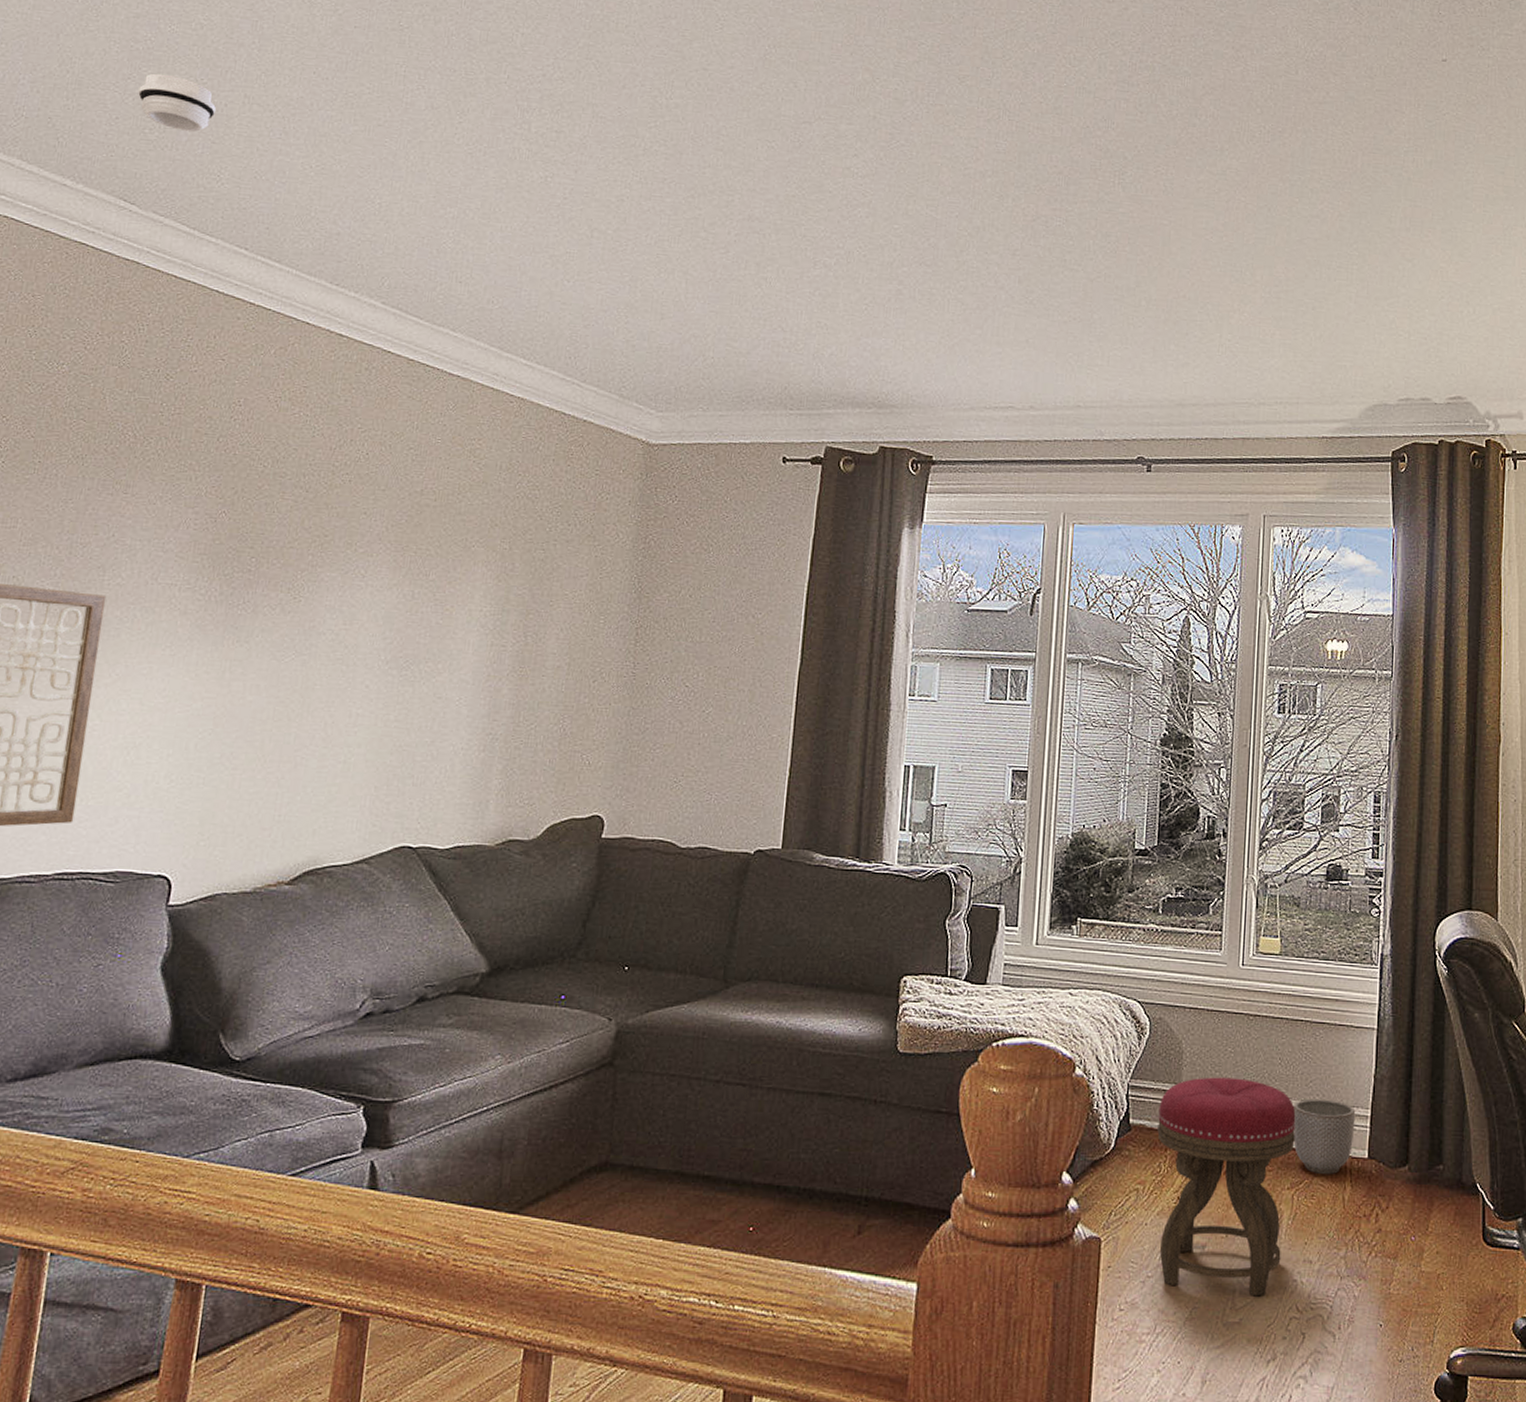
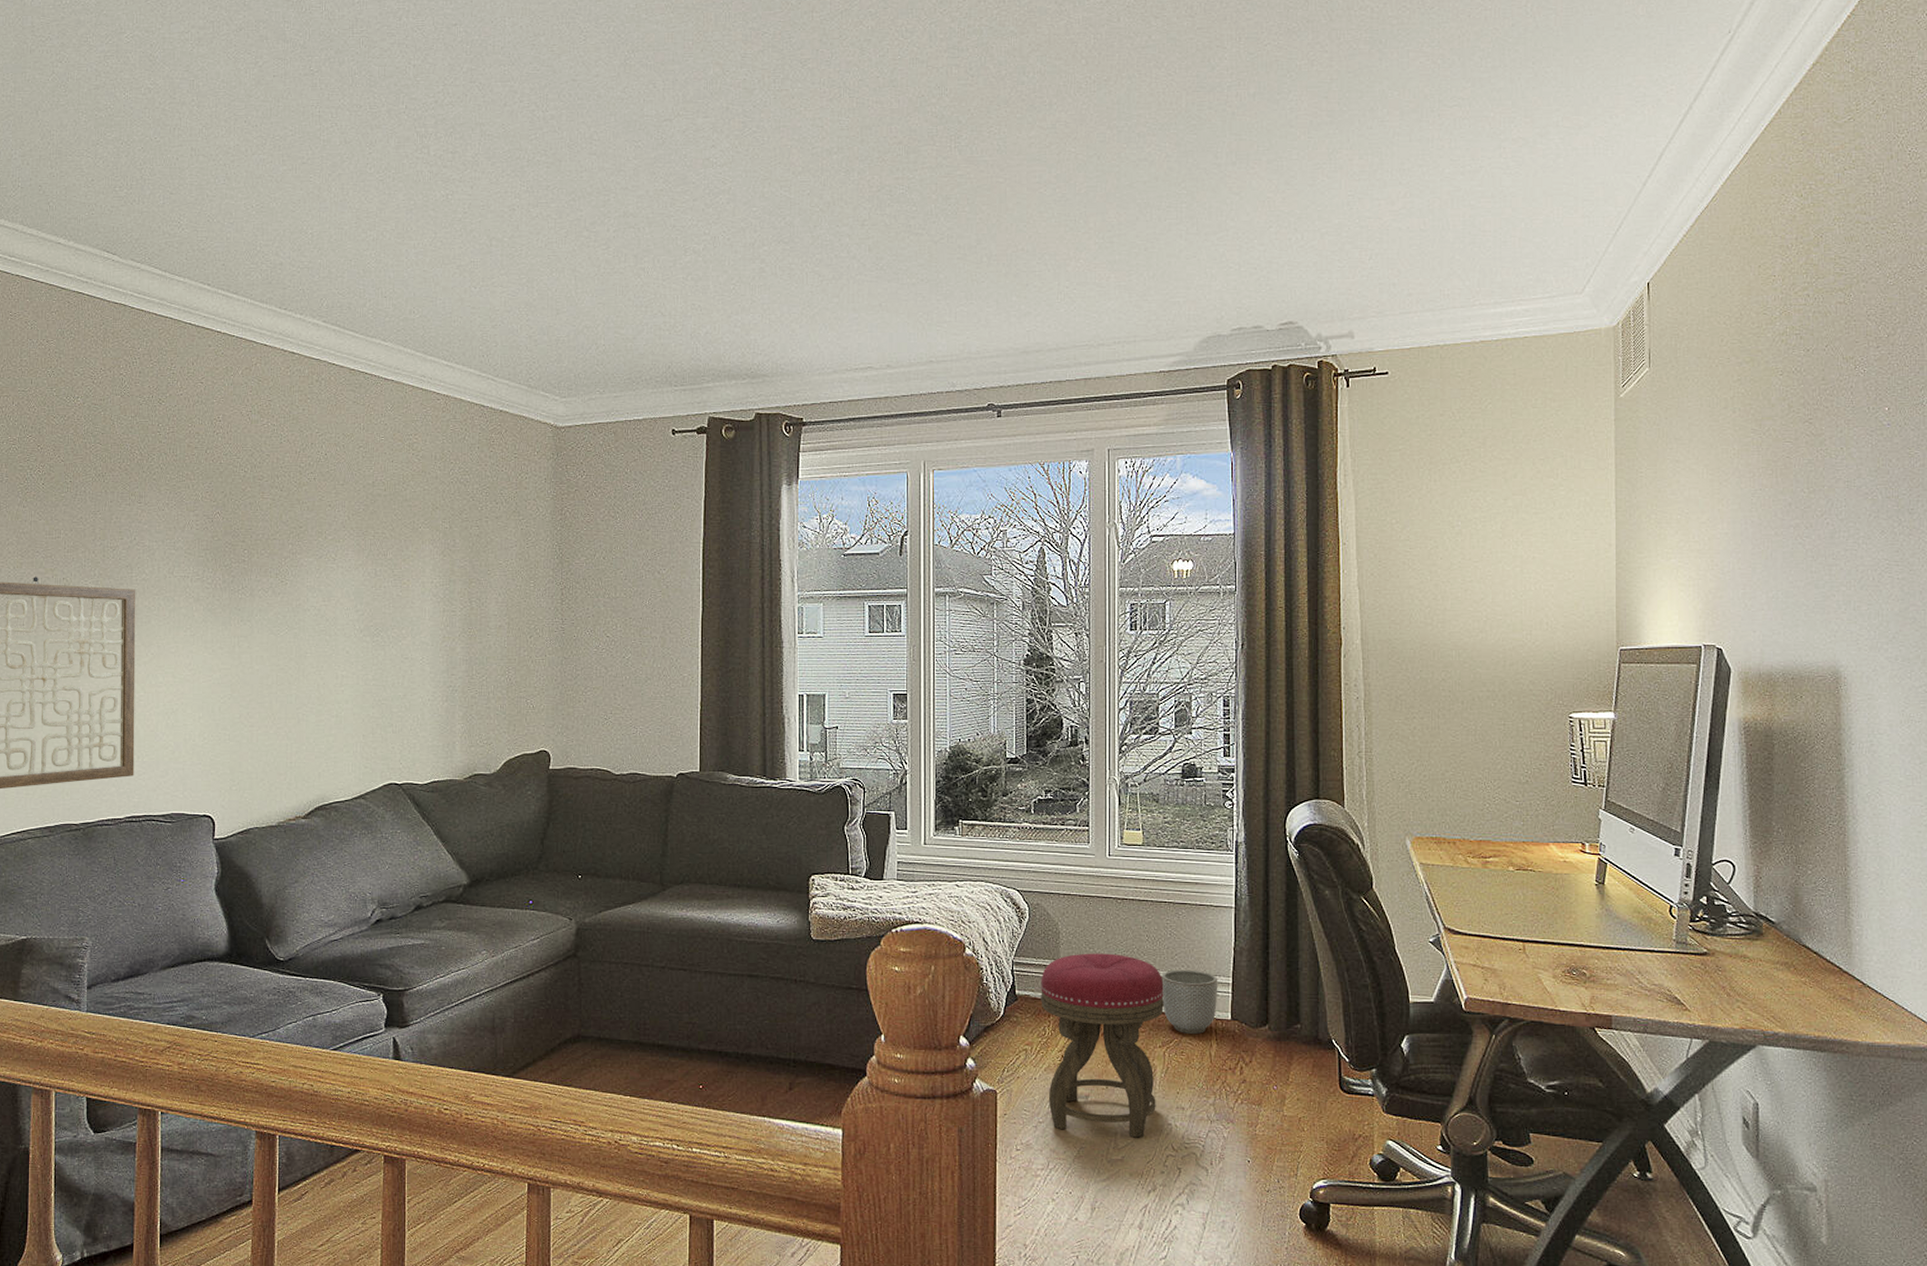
smoke detector: present [138,73,216,132] -> none [106,137,169,185]

